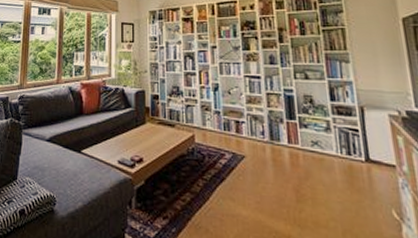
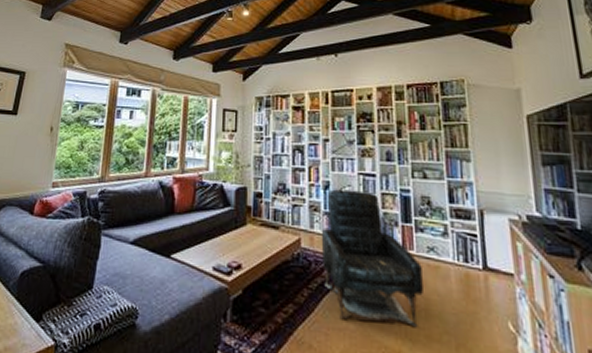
armchair: none [212,90,310,215] -> present [321,189,425,328]

